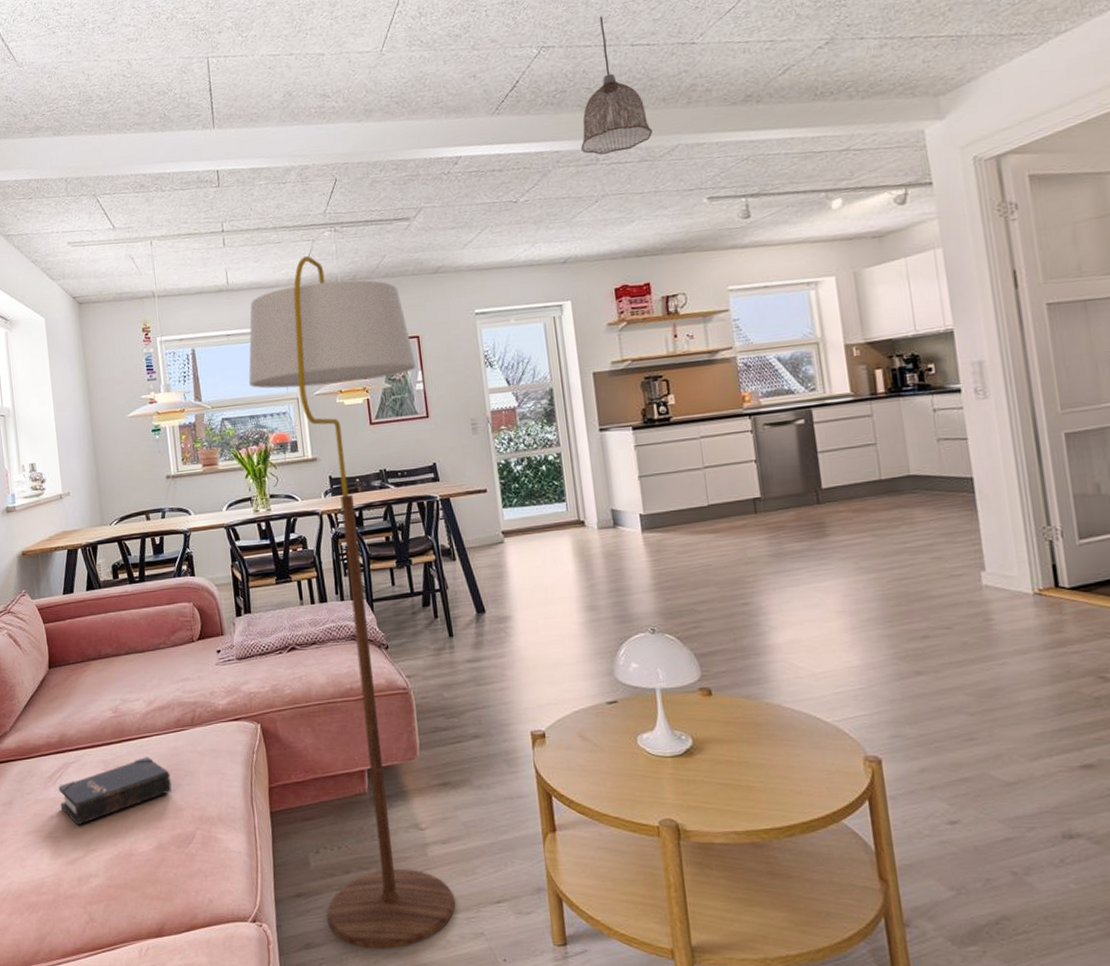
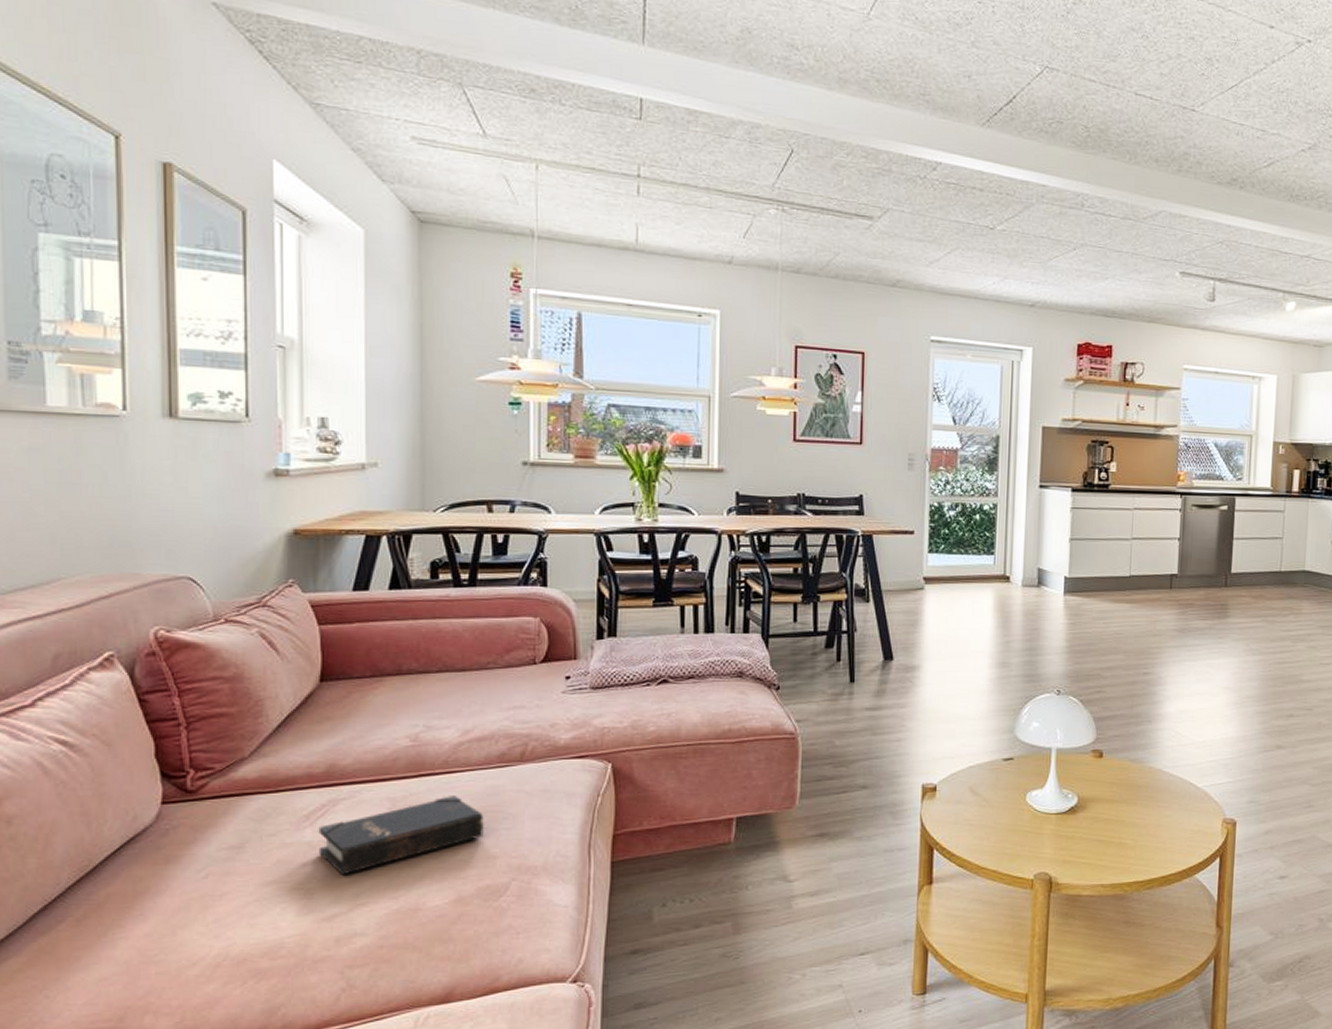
floor lamp: present [248,255,456,949] -> none [649,231,856,1006]
pendant lamp: present [581,16,653,155] -> none [1069,53,1141,203]

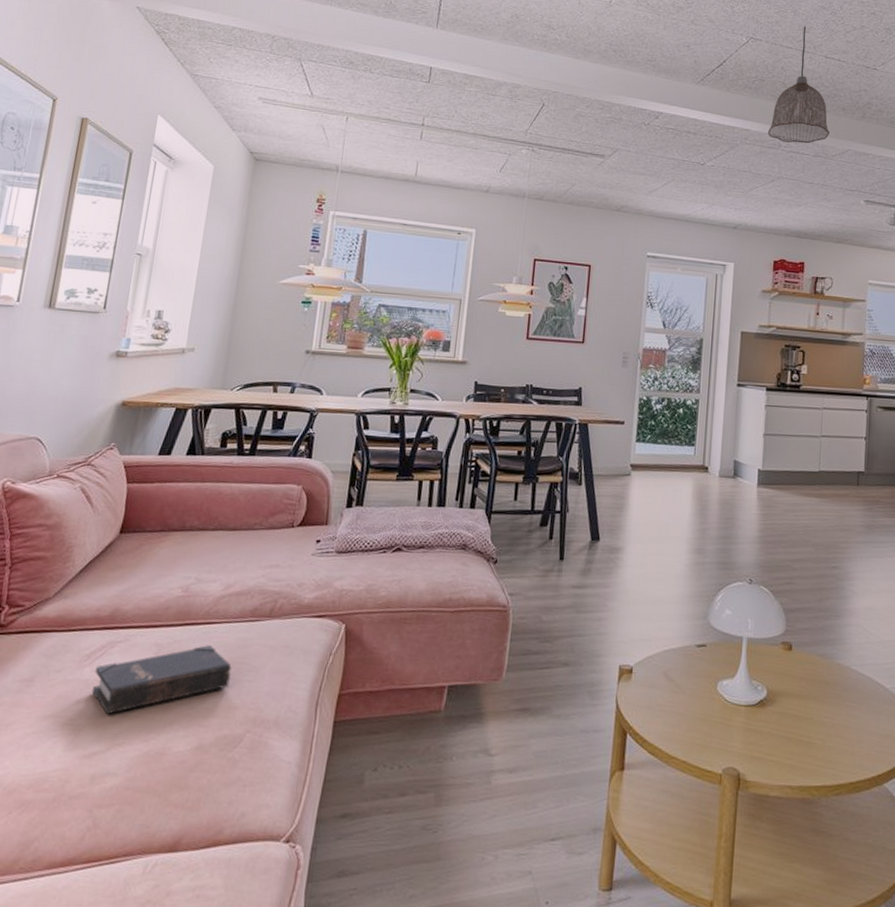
pendant lamp: none [1069,53,1141,203] -> present [768,26,830,144]

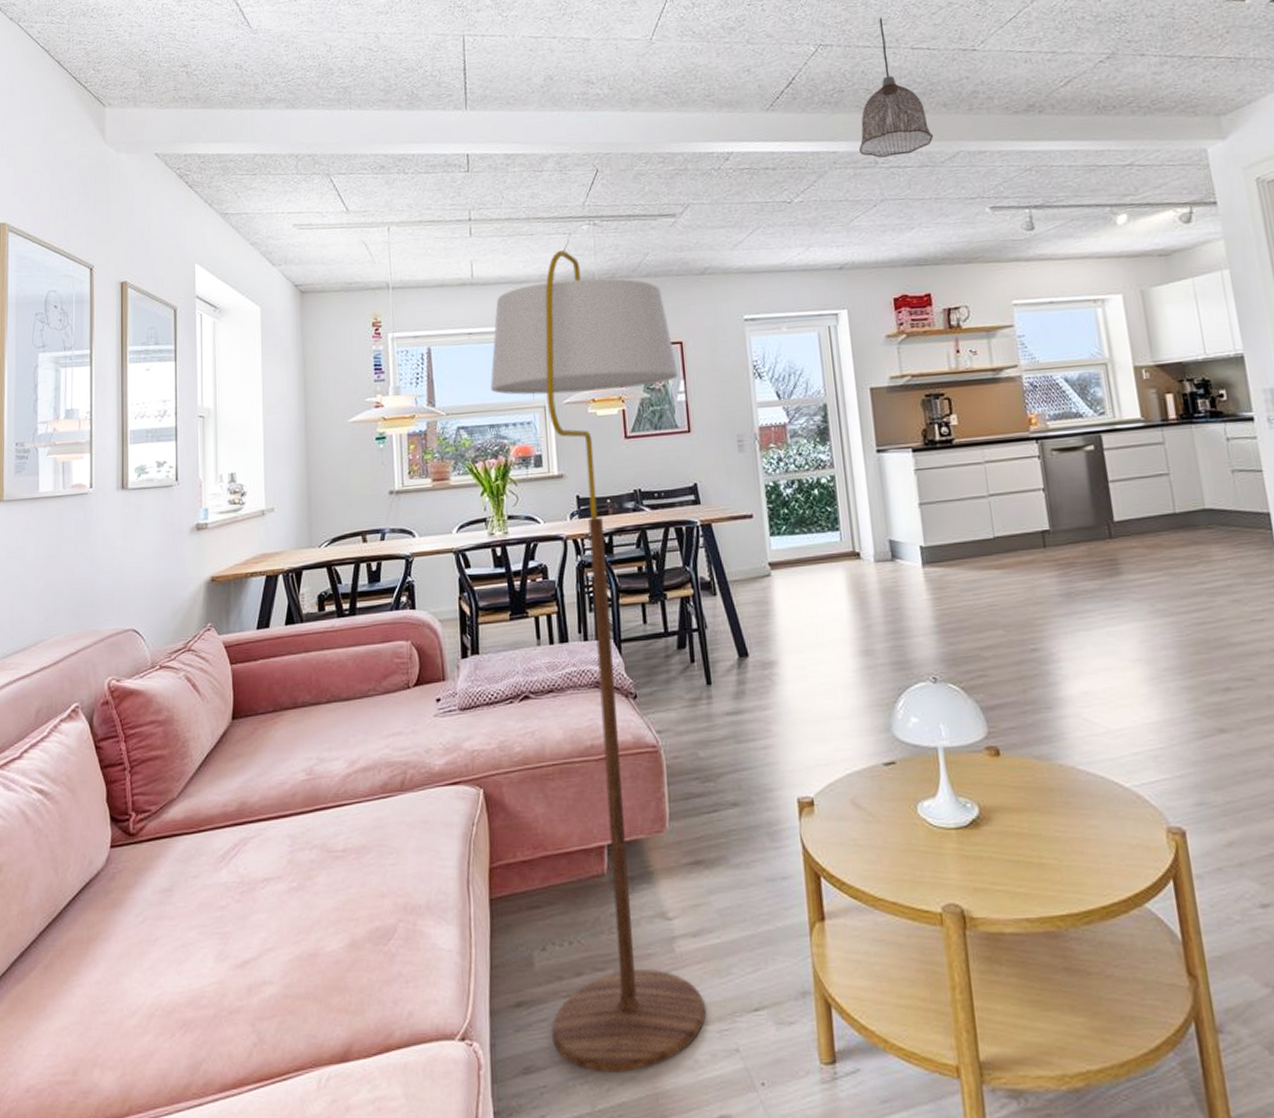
hardback book: present [91,645,232,715] -> none [232,830,372,918]
floor lamp: none [369,166,583,883] -> present [490,250,707,1073]

